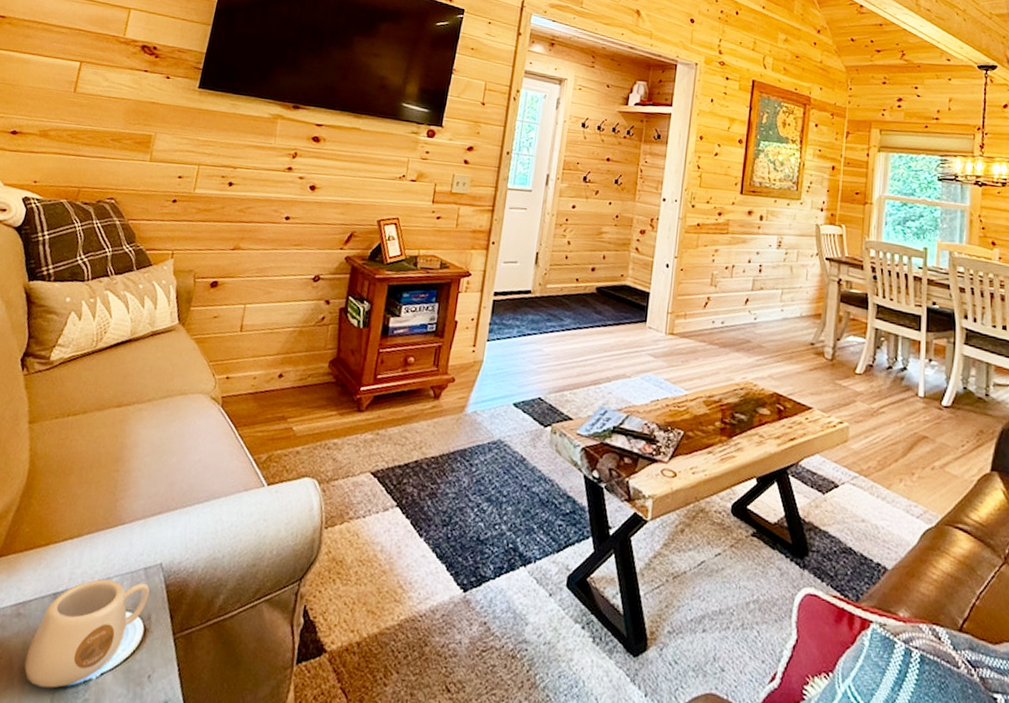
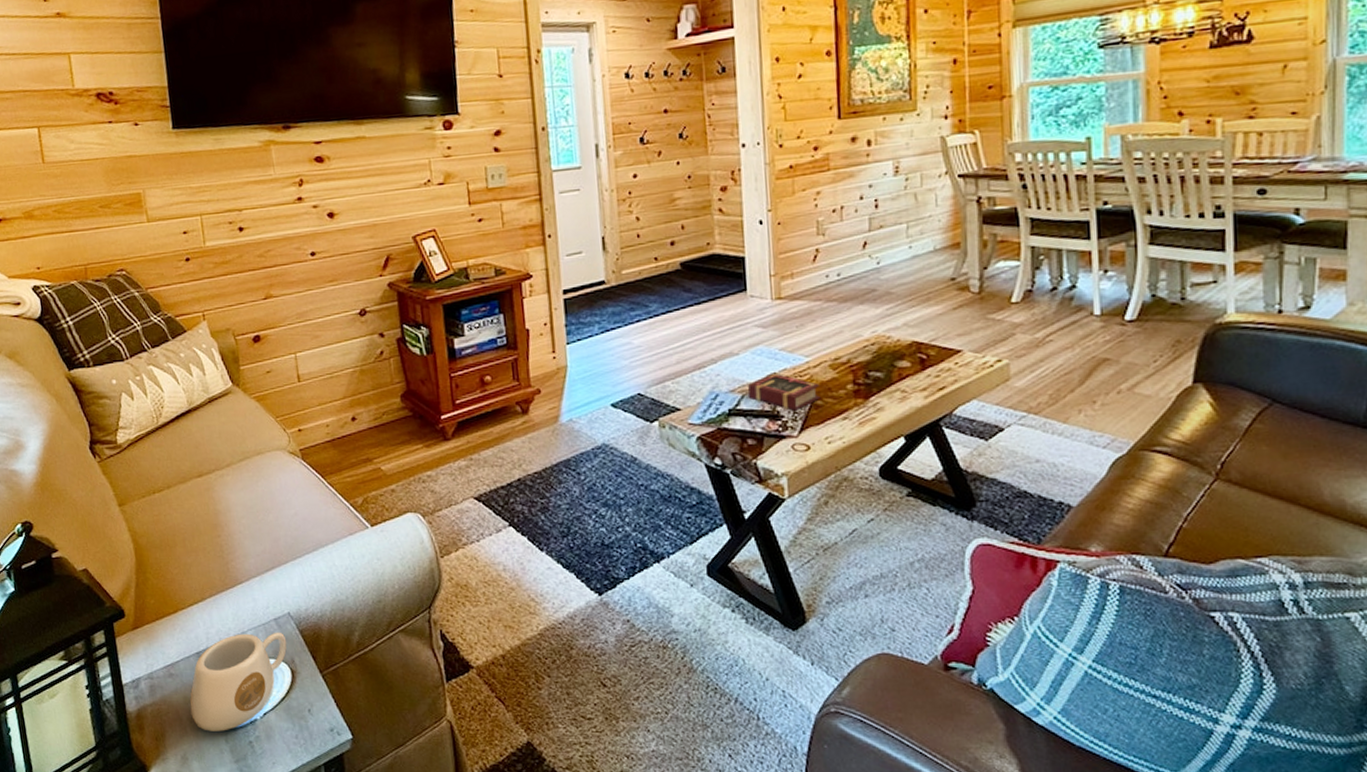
book: none [632,399,693,440] -> present [748,373,821,412]

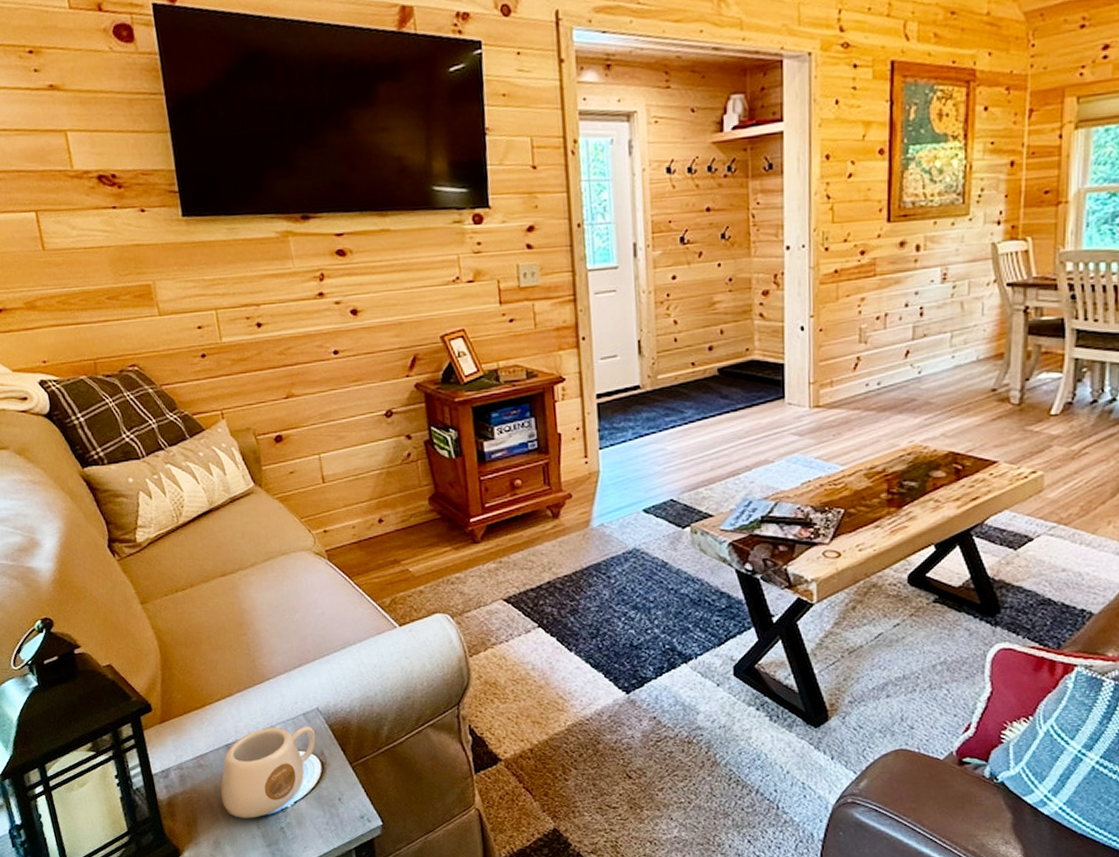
book: present [748,373,821,412] -> none [782,481,854,520]

